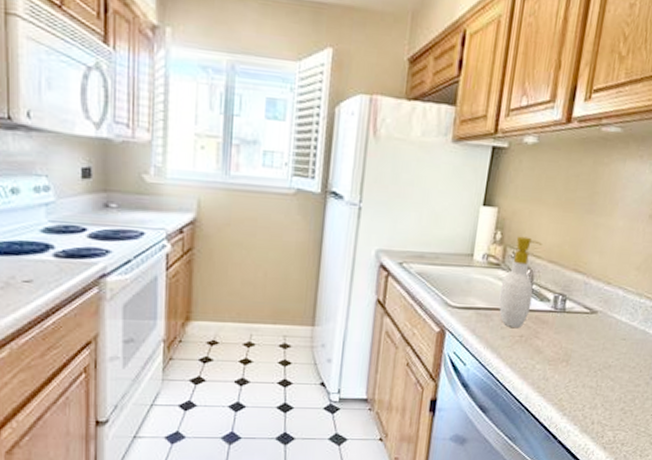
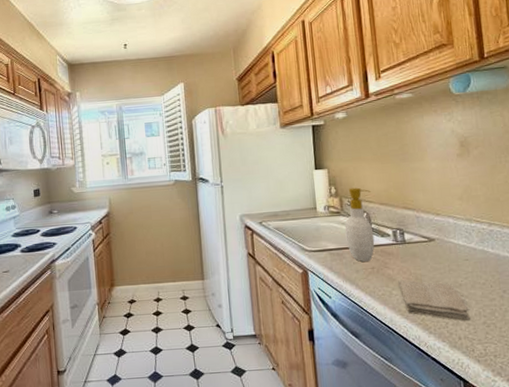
washcloth: none [544,352,612,406] -> present [398,279,471,322]

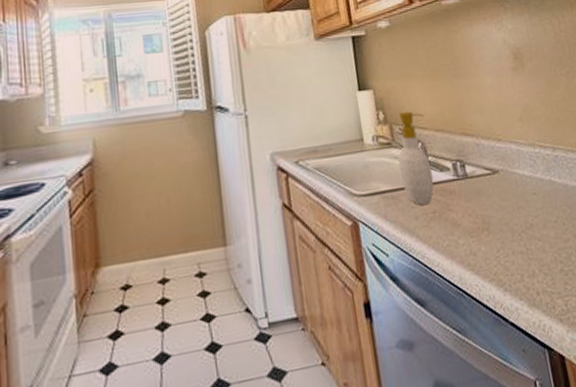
washcloth: present [398,279,471,322] -> none [463,223,548,271]

